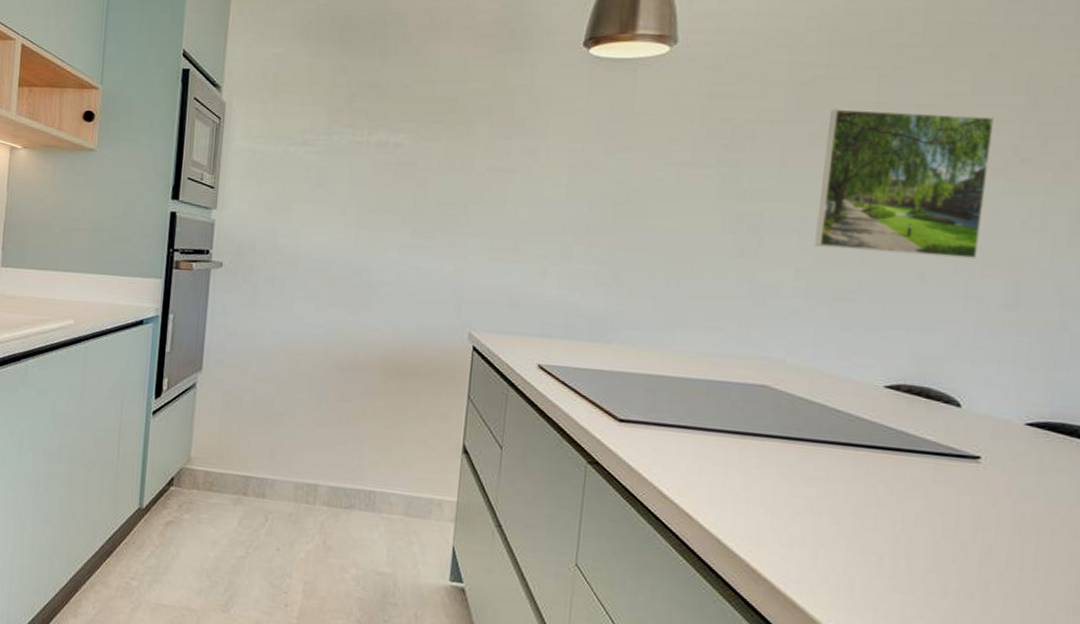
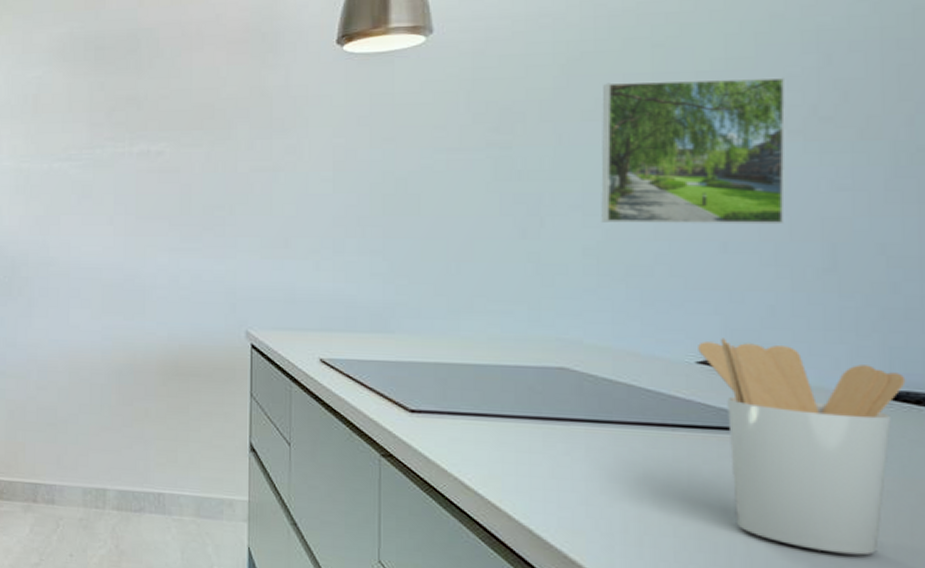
utensil holder: none [887,364,1063,572] -> present [698,338,906,556]

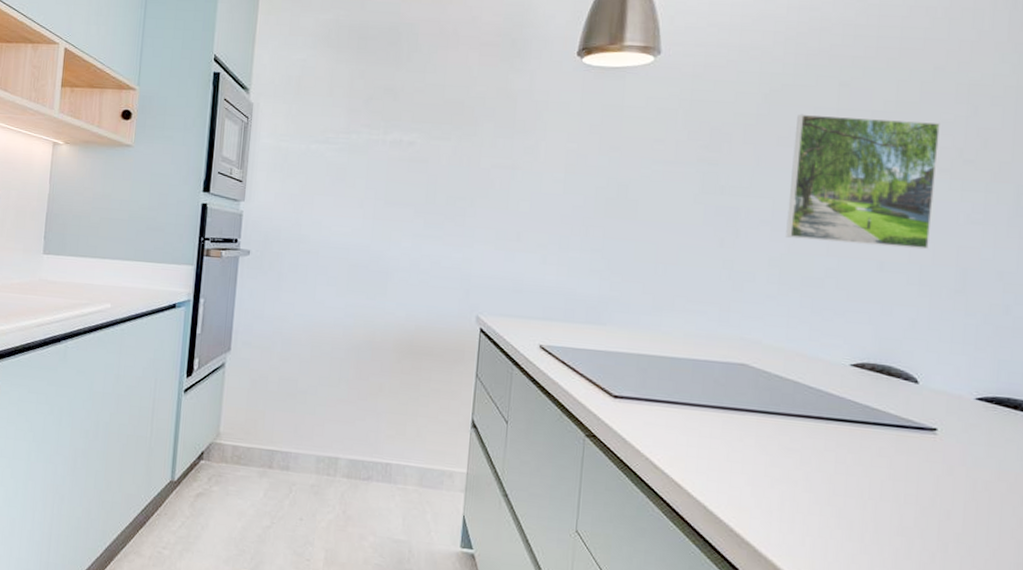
utensil holder: present [698,338,906,556] -> none [853,345,1008,535]

